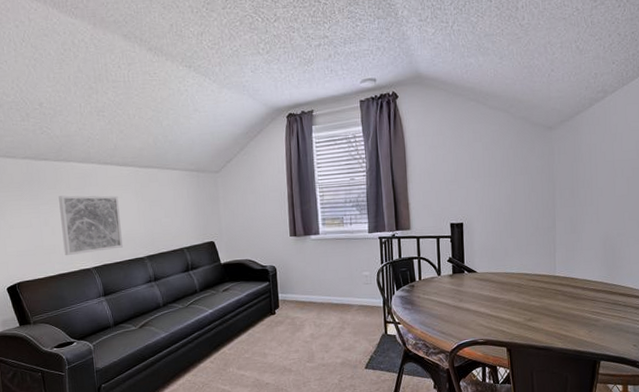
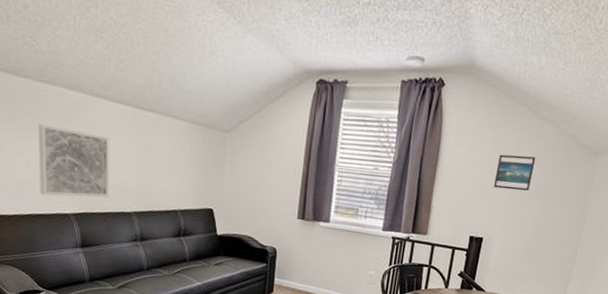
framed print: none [461,142,495,176] -> present [494,154,536,191]

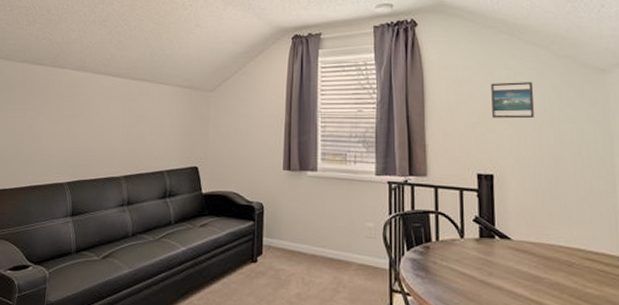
wall art: present [38,124,109,198] -> none [40,102,105,167]

